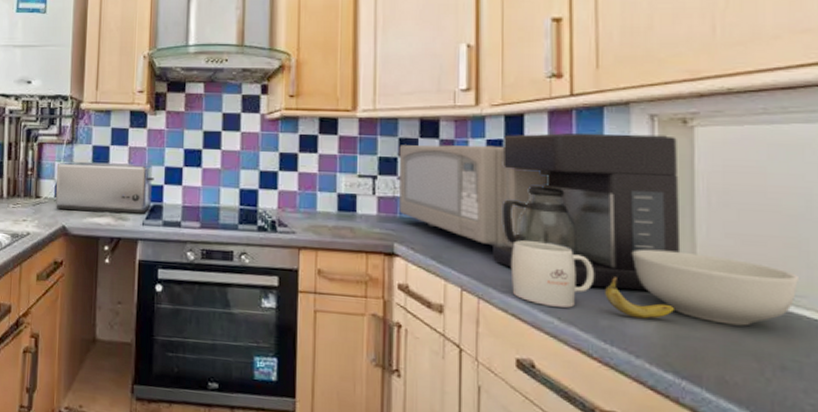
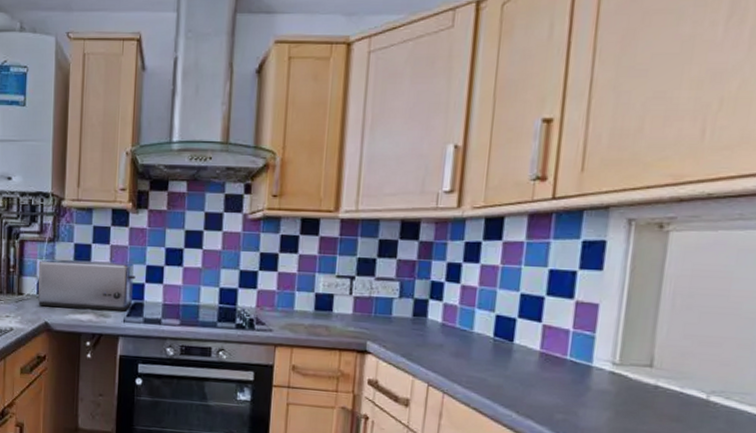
microwave: present [398,144,550,247] -> none [374,246,524,346]
coffee maker: present [493,133,681,290] -> none [460,236,651,387]
mug: present [510,240,595,308] -> none [476,339,556,403]
fruit: present [605,275,674,319] -> none [563,373,626,413]
bowl: present [631,249,798,326] -> none [592,348,747,420]

